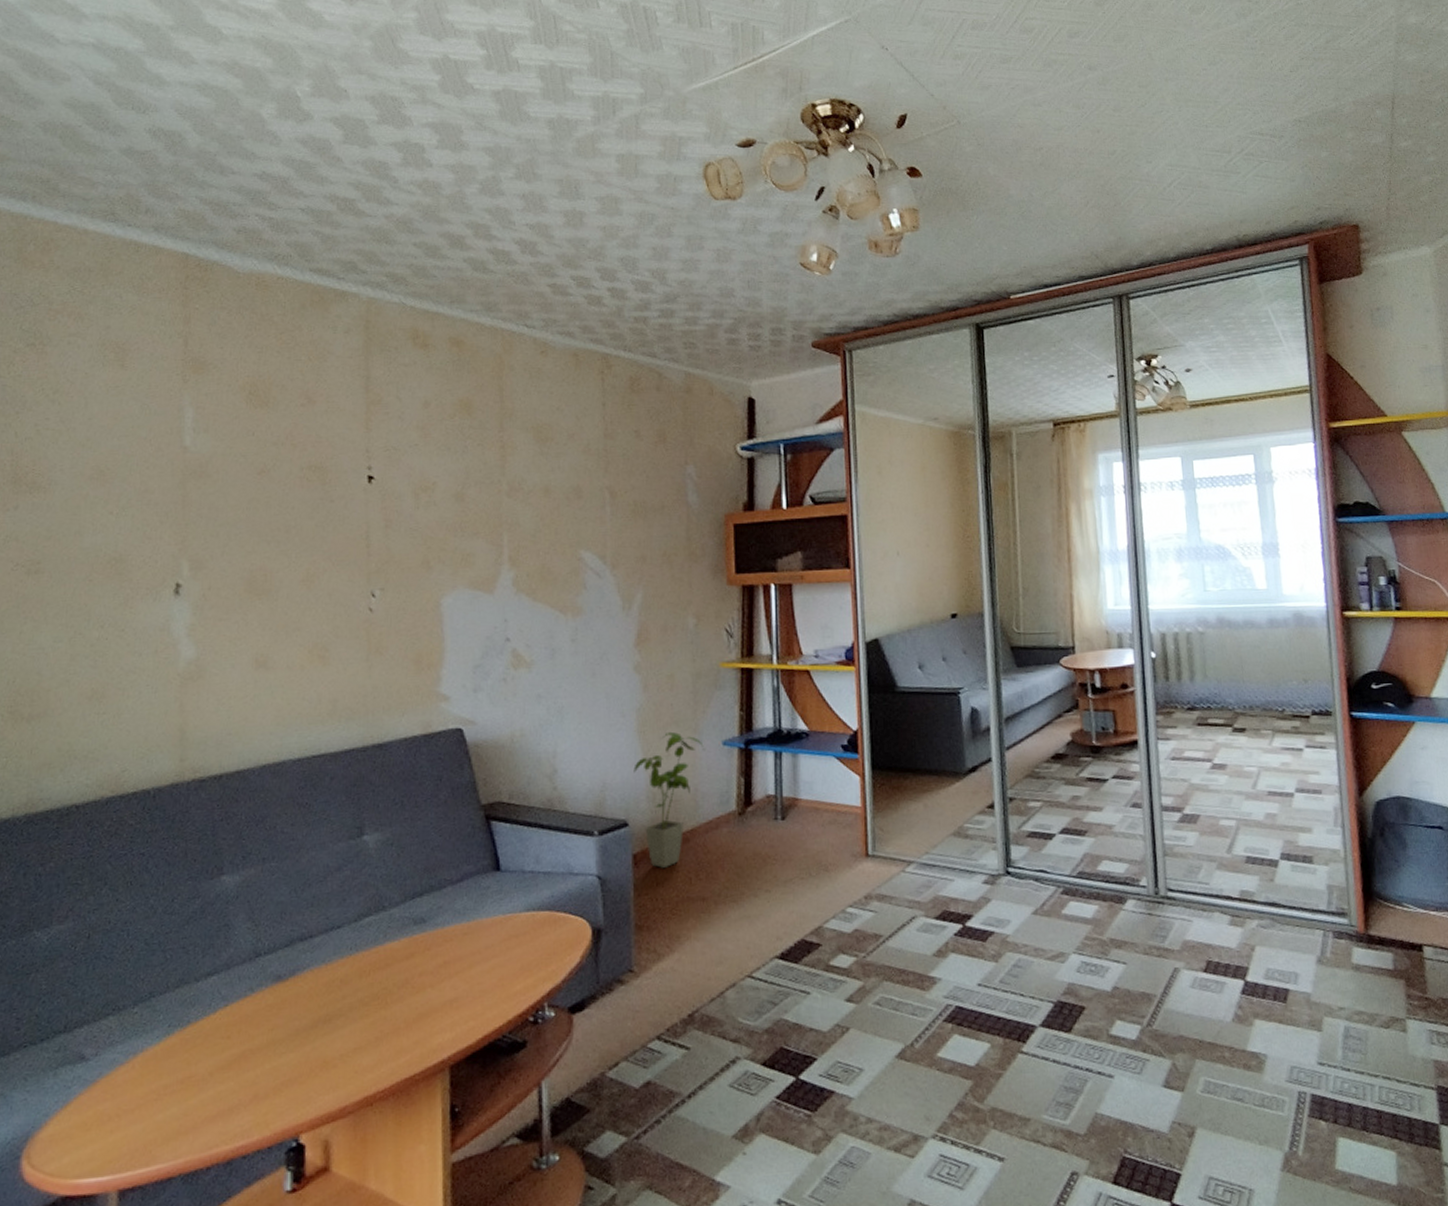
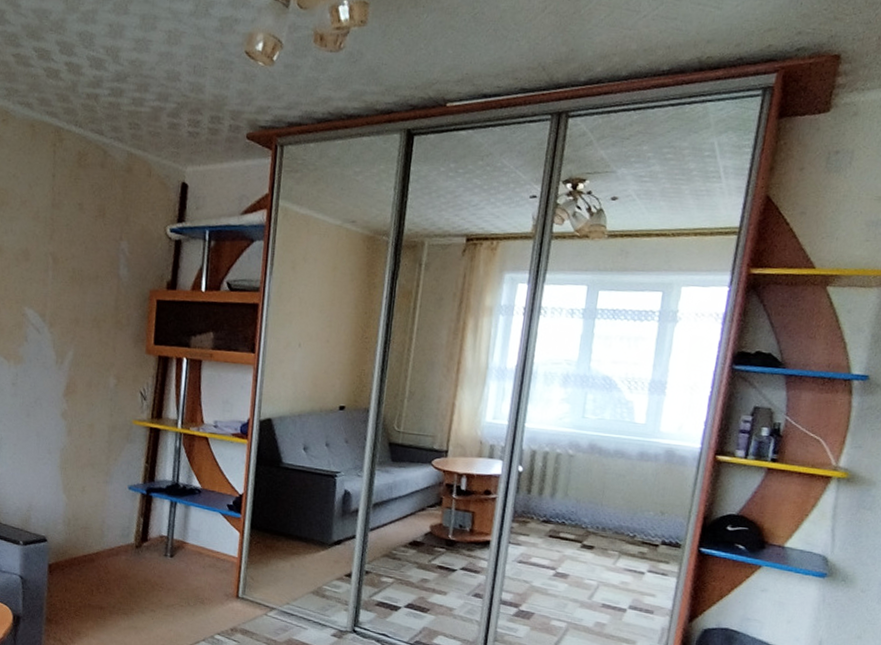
house plant: present [633,731,705,868] -> none [54,471,114,579]

